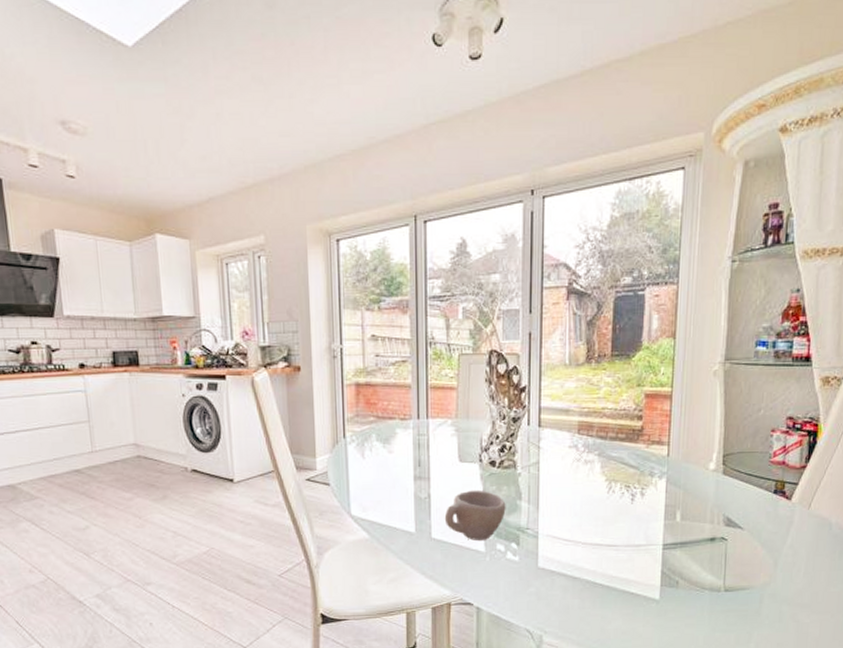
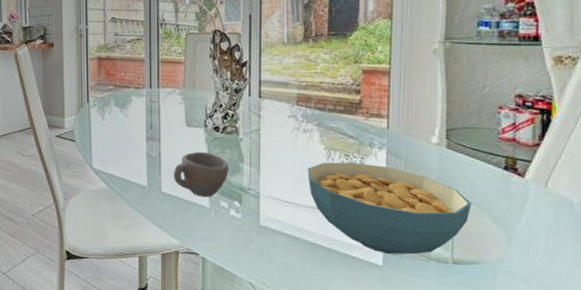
cereal bowl: none [588,493,743,587] -> present [307,162,471,255]

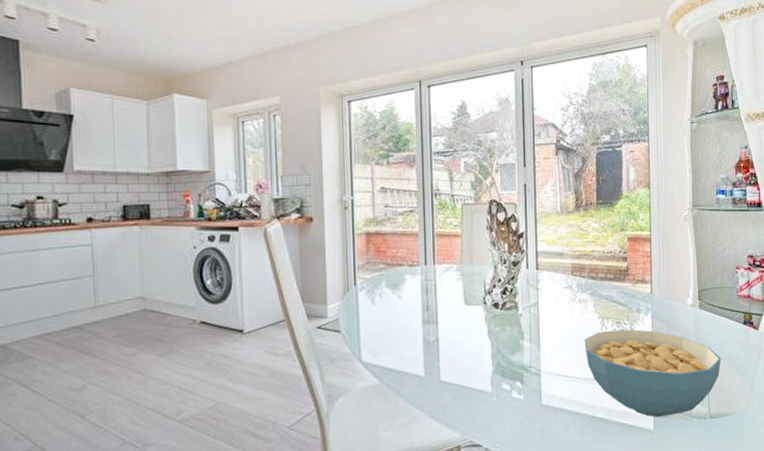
cup: present [173,151,229,197] -> none [452,331,510,381]

